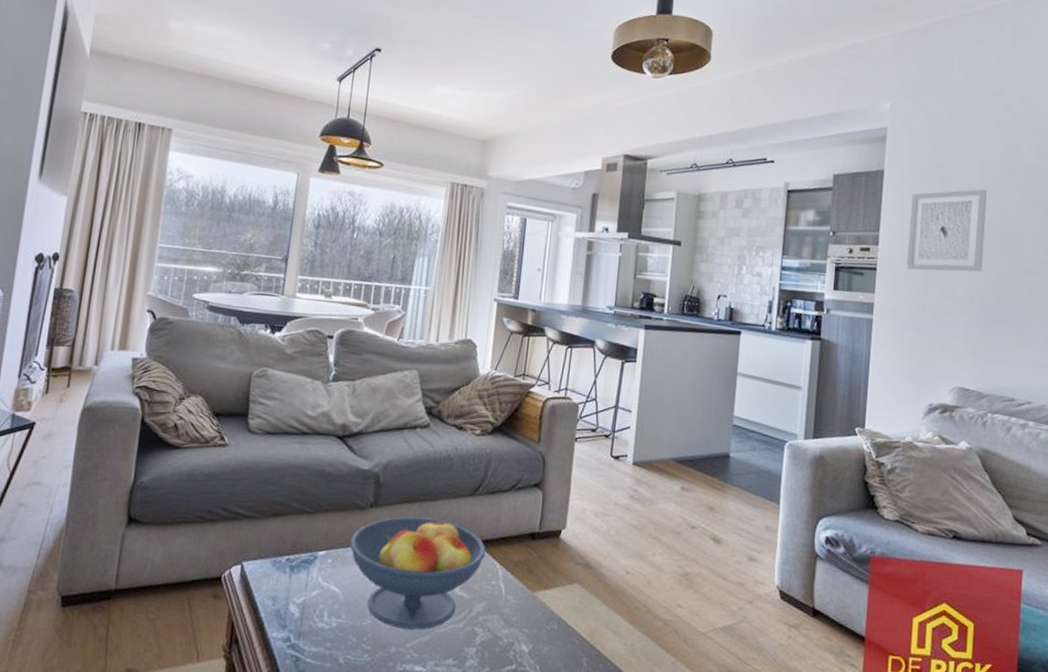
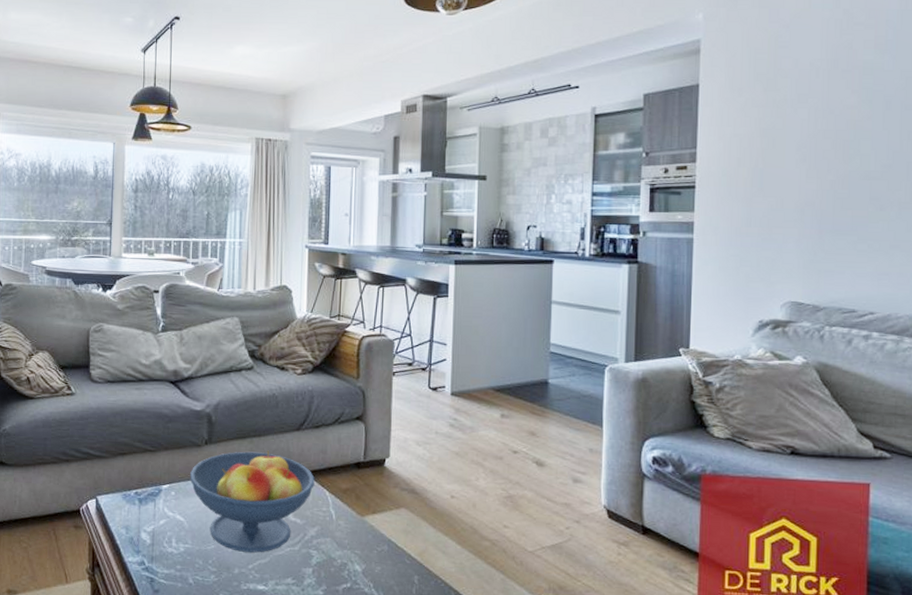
wall art: present [906,189,987,272] -> none [728,94,816,185]

